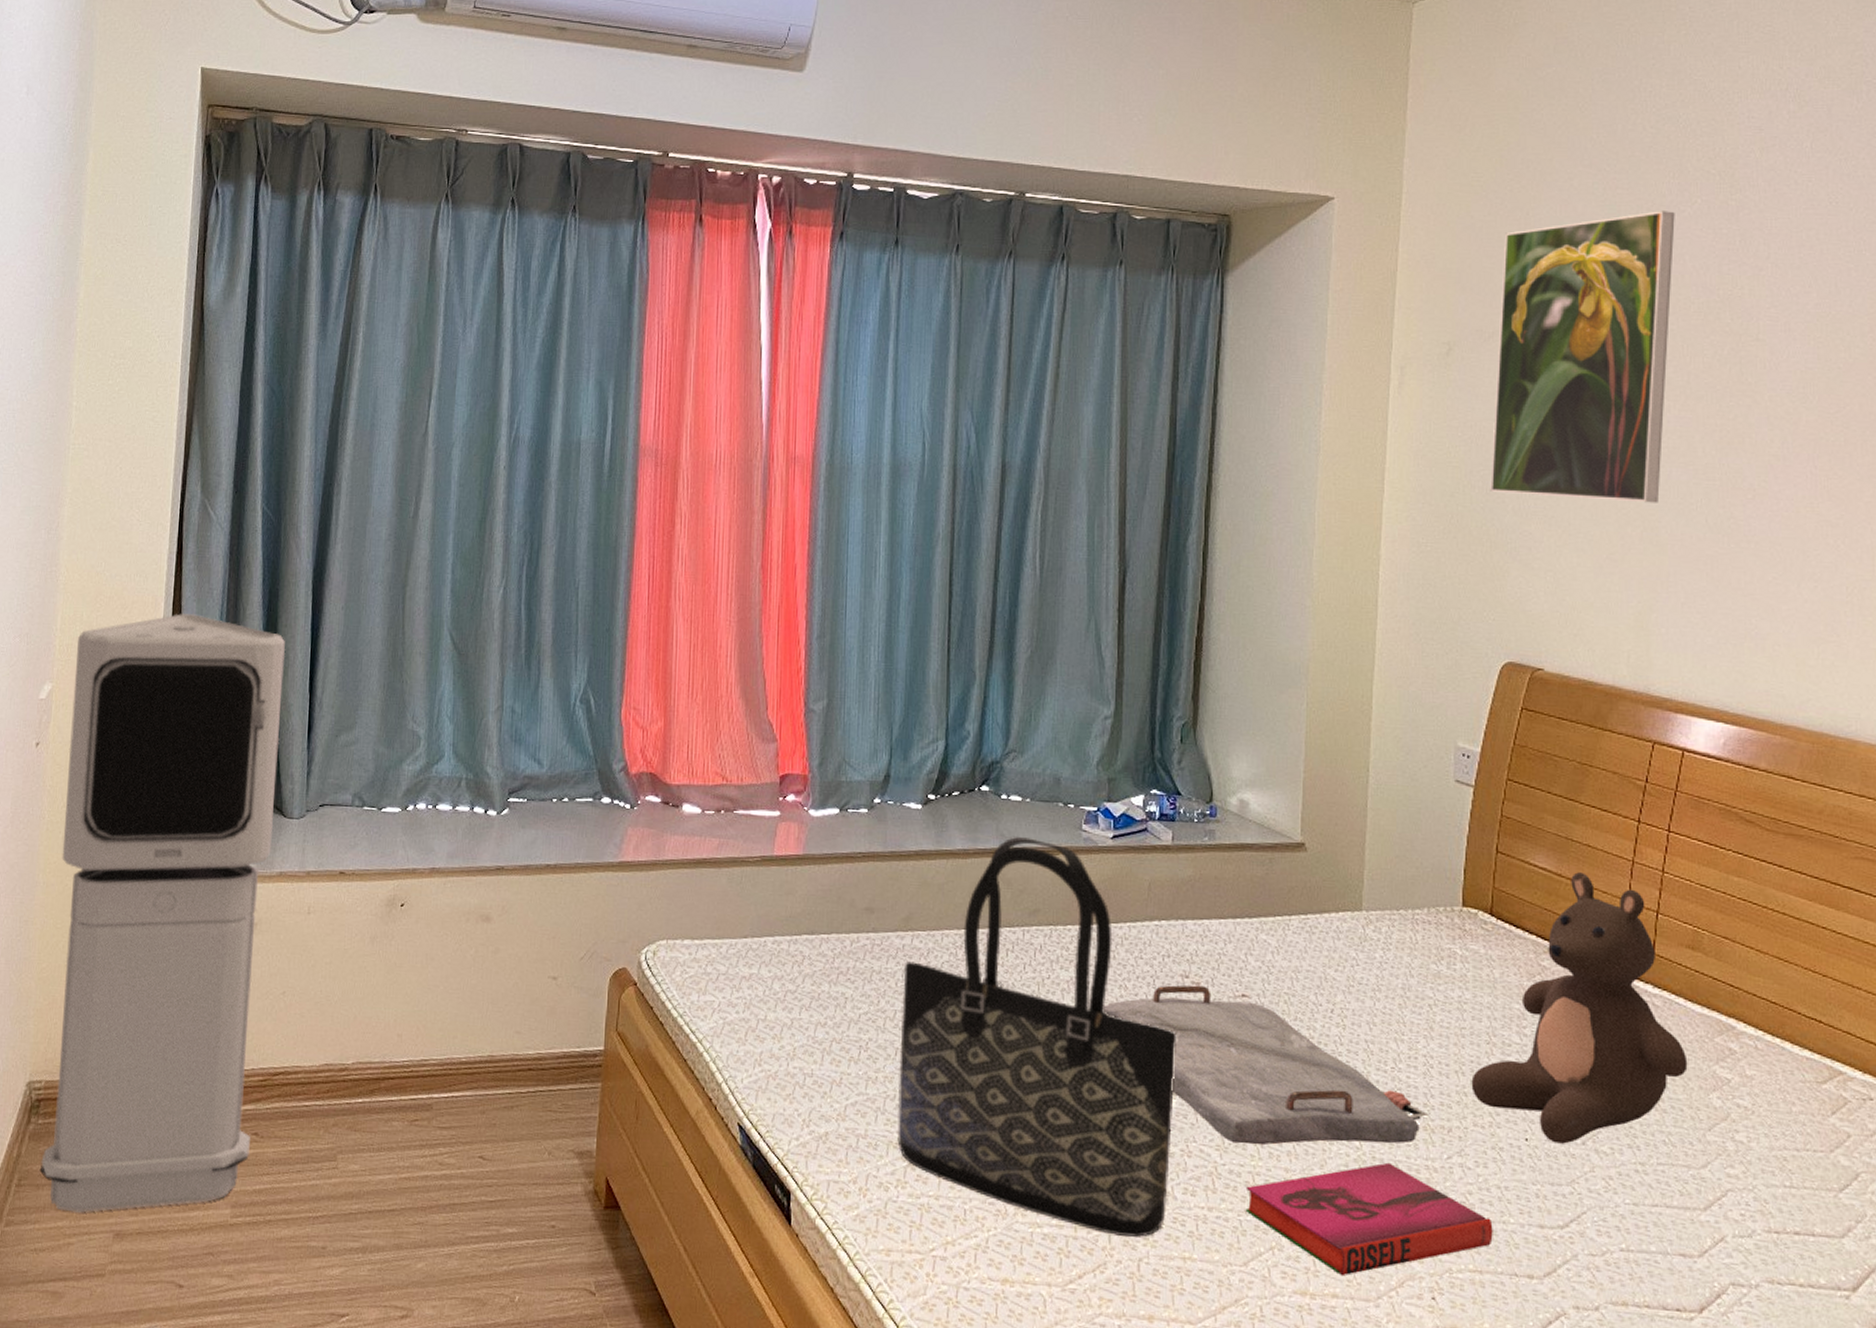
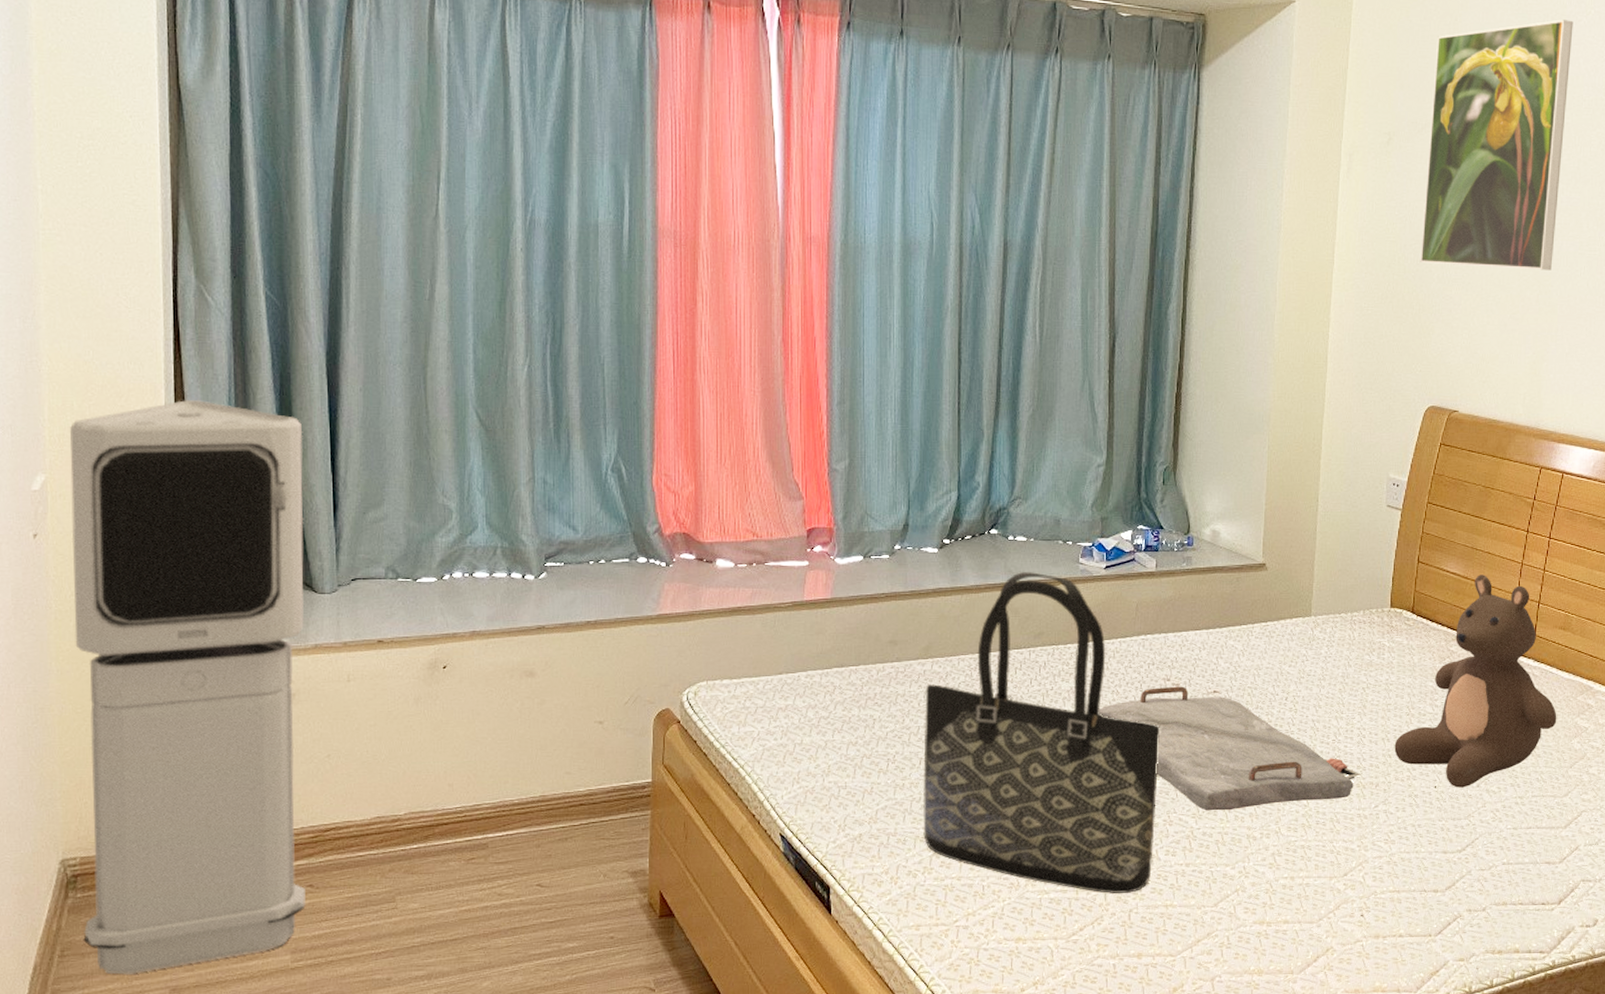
hardback book: present [1245,1162,1493,1276] -> none [1216,814,1408,906]

